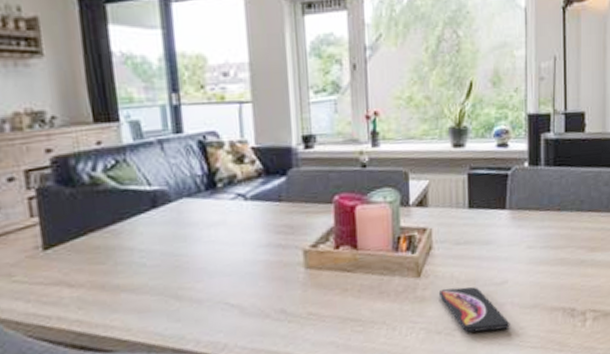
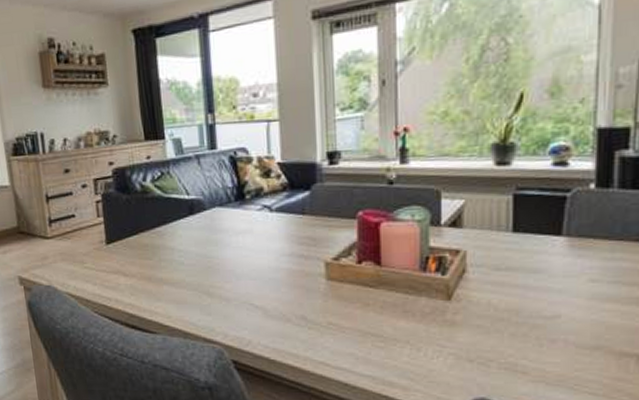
smartphone: present [438,287,510,333] -> none [471,316,562,368]

